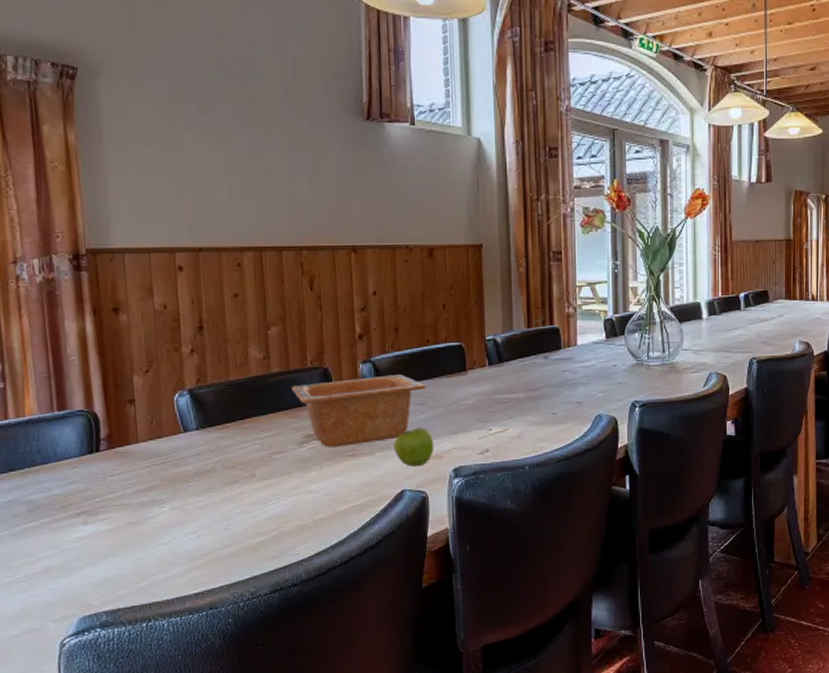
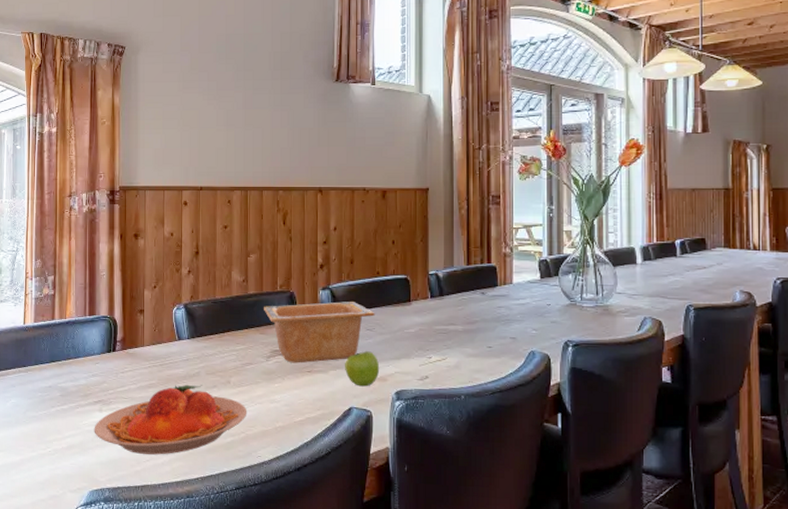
plate: none [78,481,279,568] -> present [94,384,247,455]

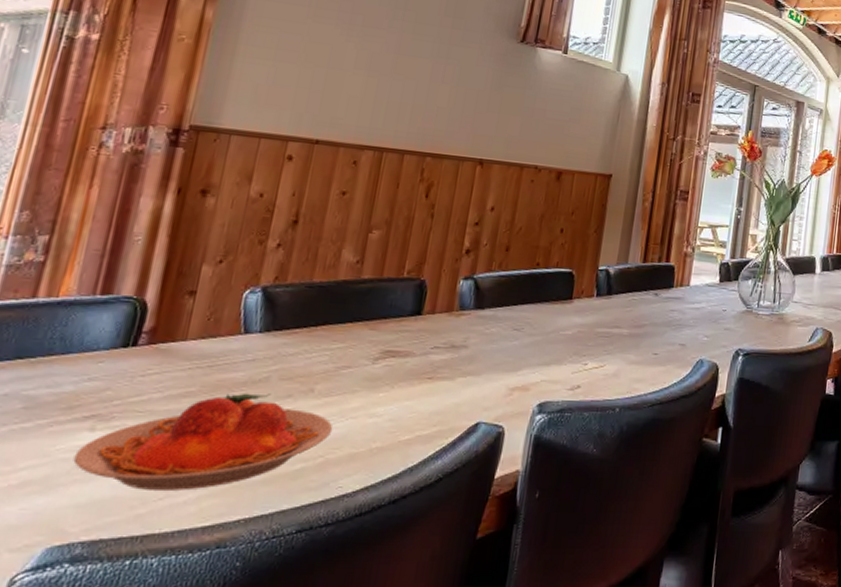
serving bowl: present [264,301,375,364] -> none [380,295,527,368]
fruit: present [345,351,380,387] -> none [478,355,523,398]

